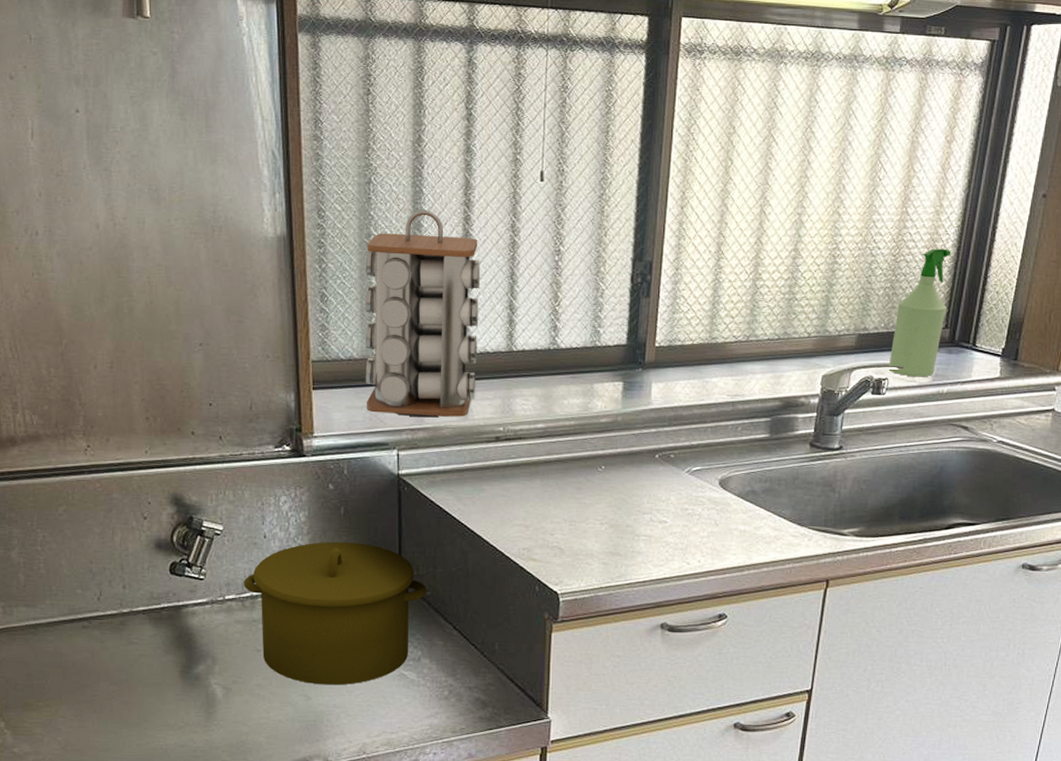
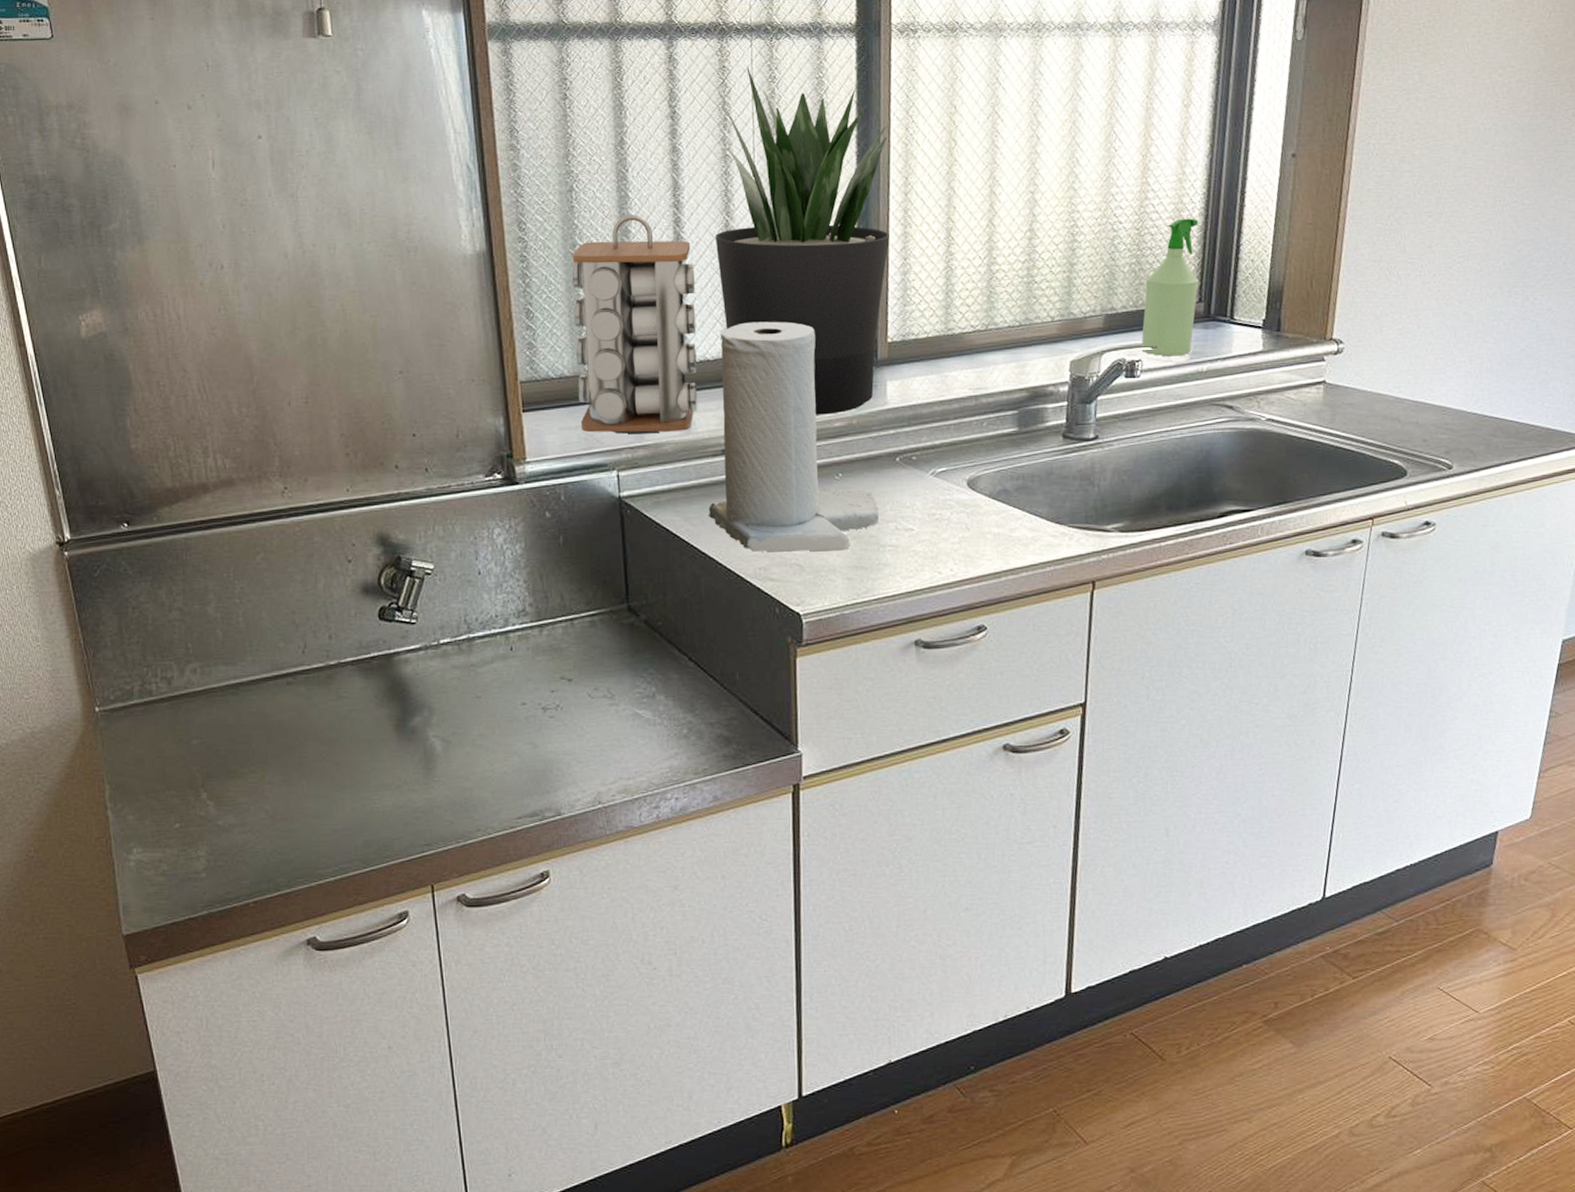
cooking pot: present [244,541,427,685] -> none [459,573,658,731]
paper towel: none [479,319,636,537] -> present [708,321,879,552]
planter: none [502,76,674,411] -> present [715,67,891,415]

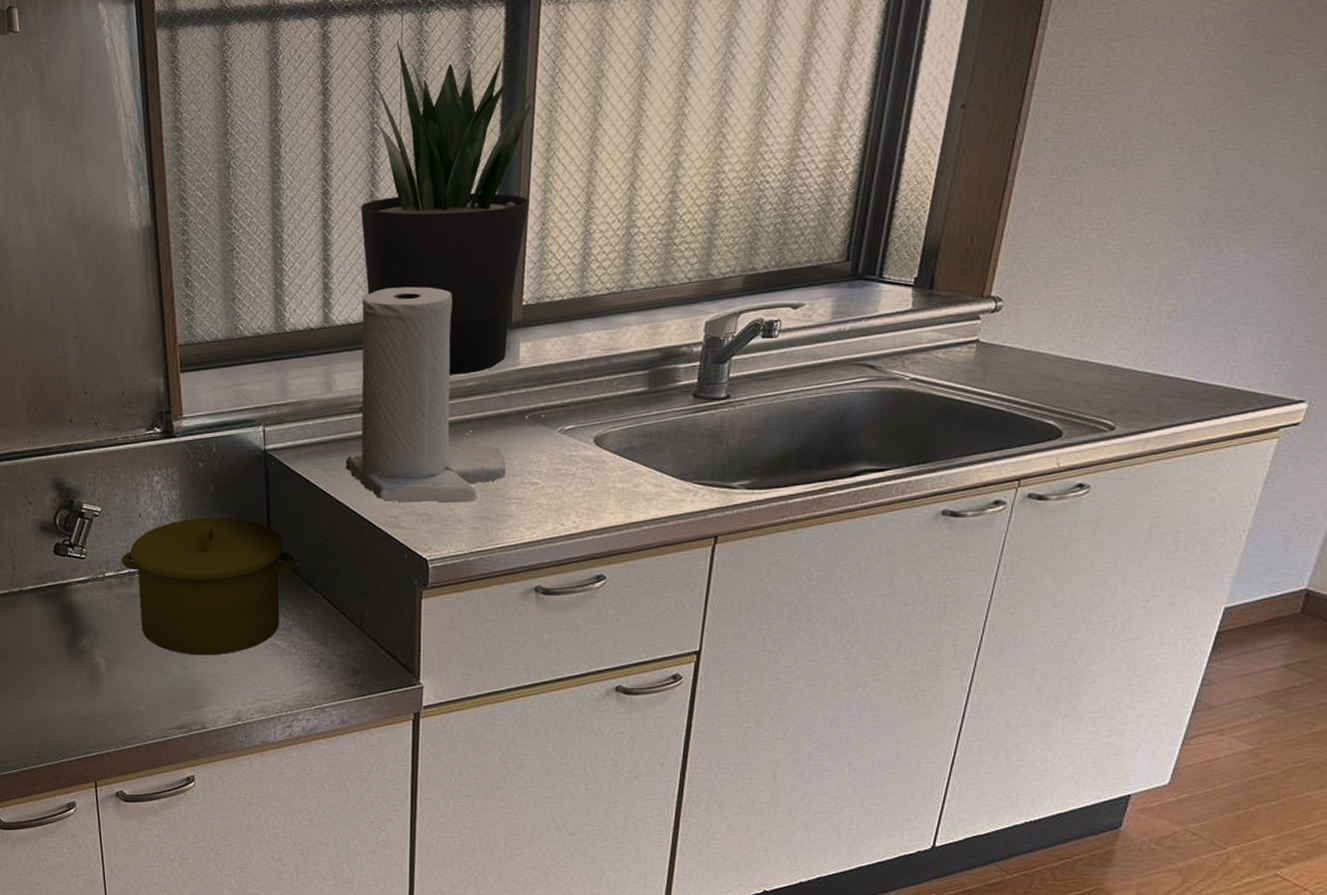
cooking pot: none [459,573,658,731] -> present [122,517,296,655]
spice rack: present [571,215,698,435] -> none [227,188,340,393]
spray bottle: present [1141,218,1199,357] -> none [781,175,852,316]

